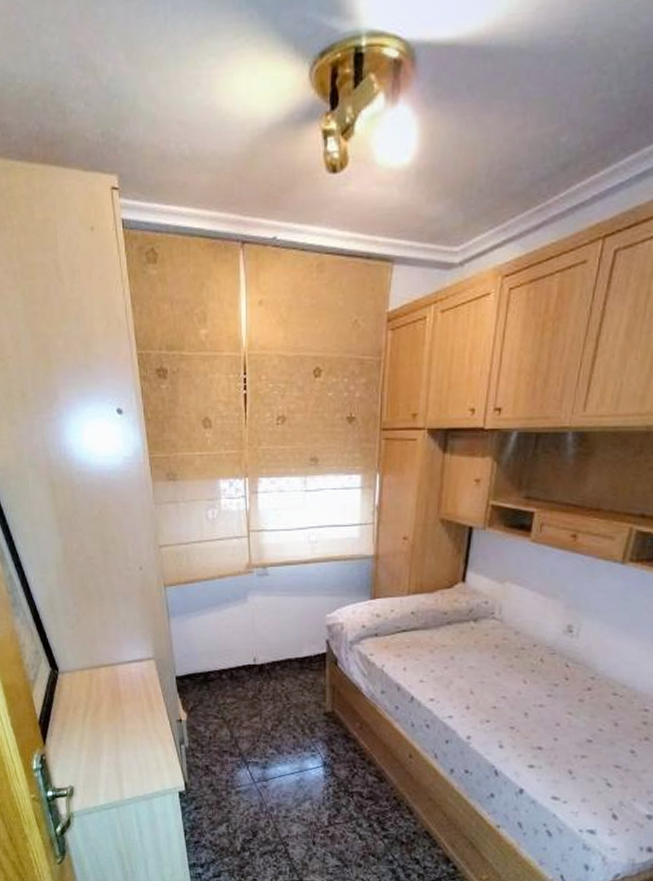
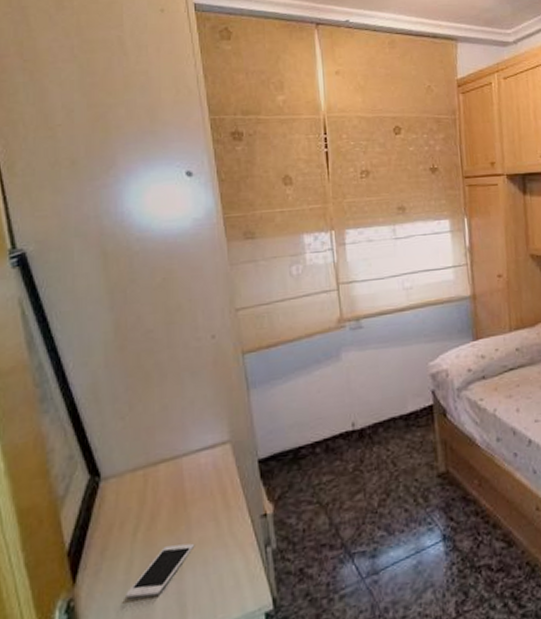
cell phone: none [80,729,128,763] -> present [126,543,195,599]

